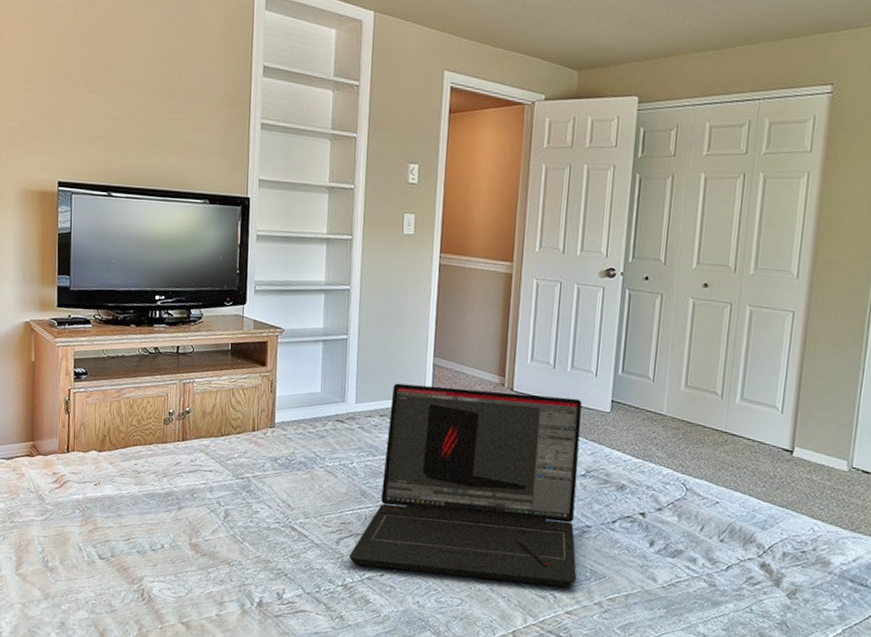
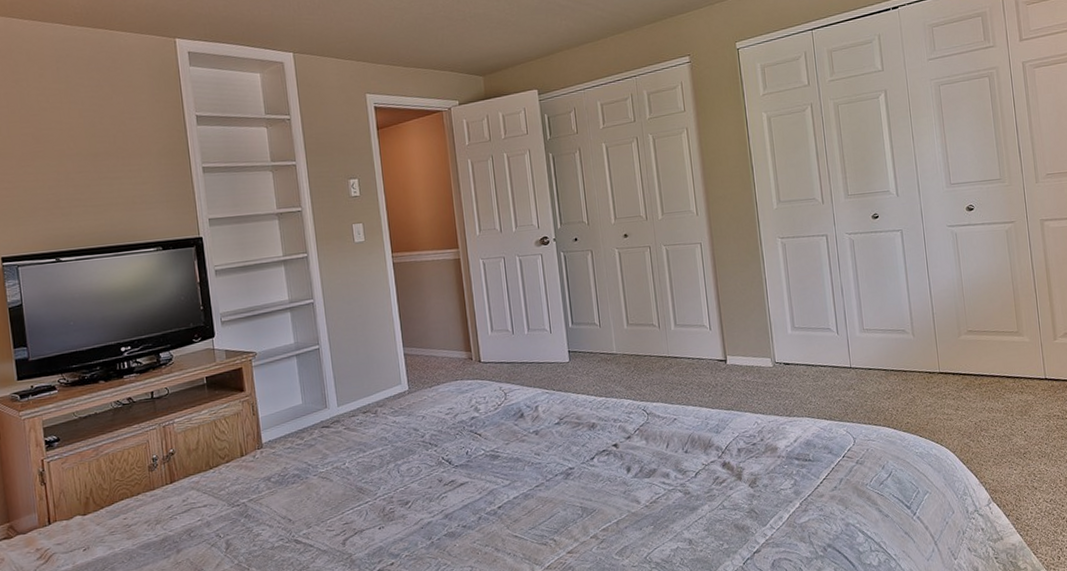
laptop: present [349,383,582,588] -> none [356,356,571,561]

